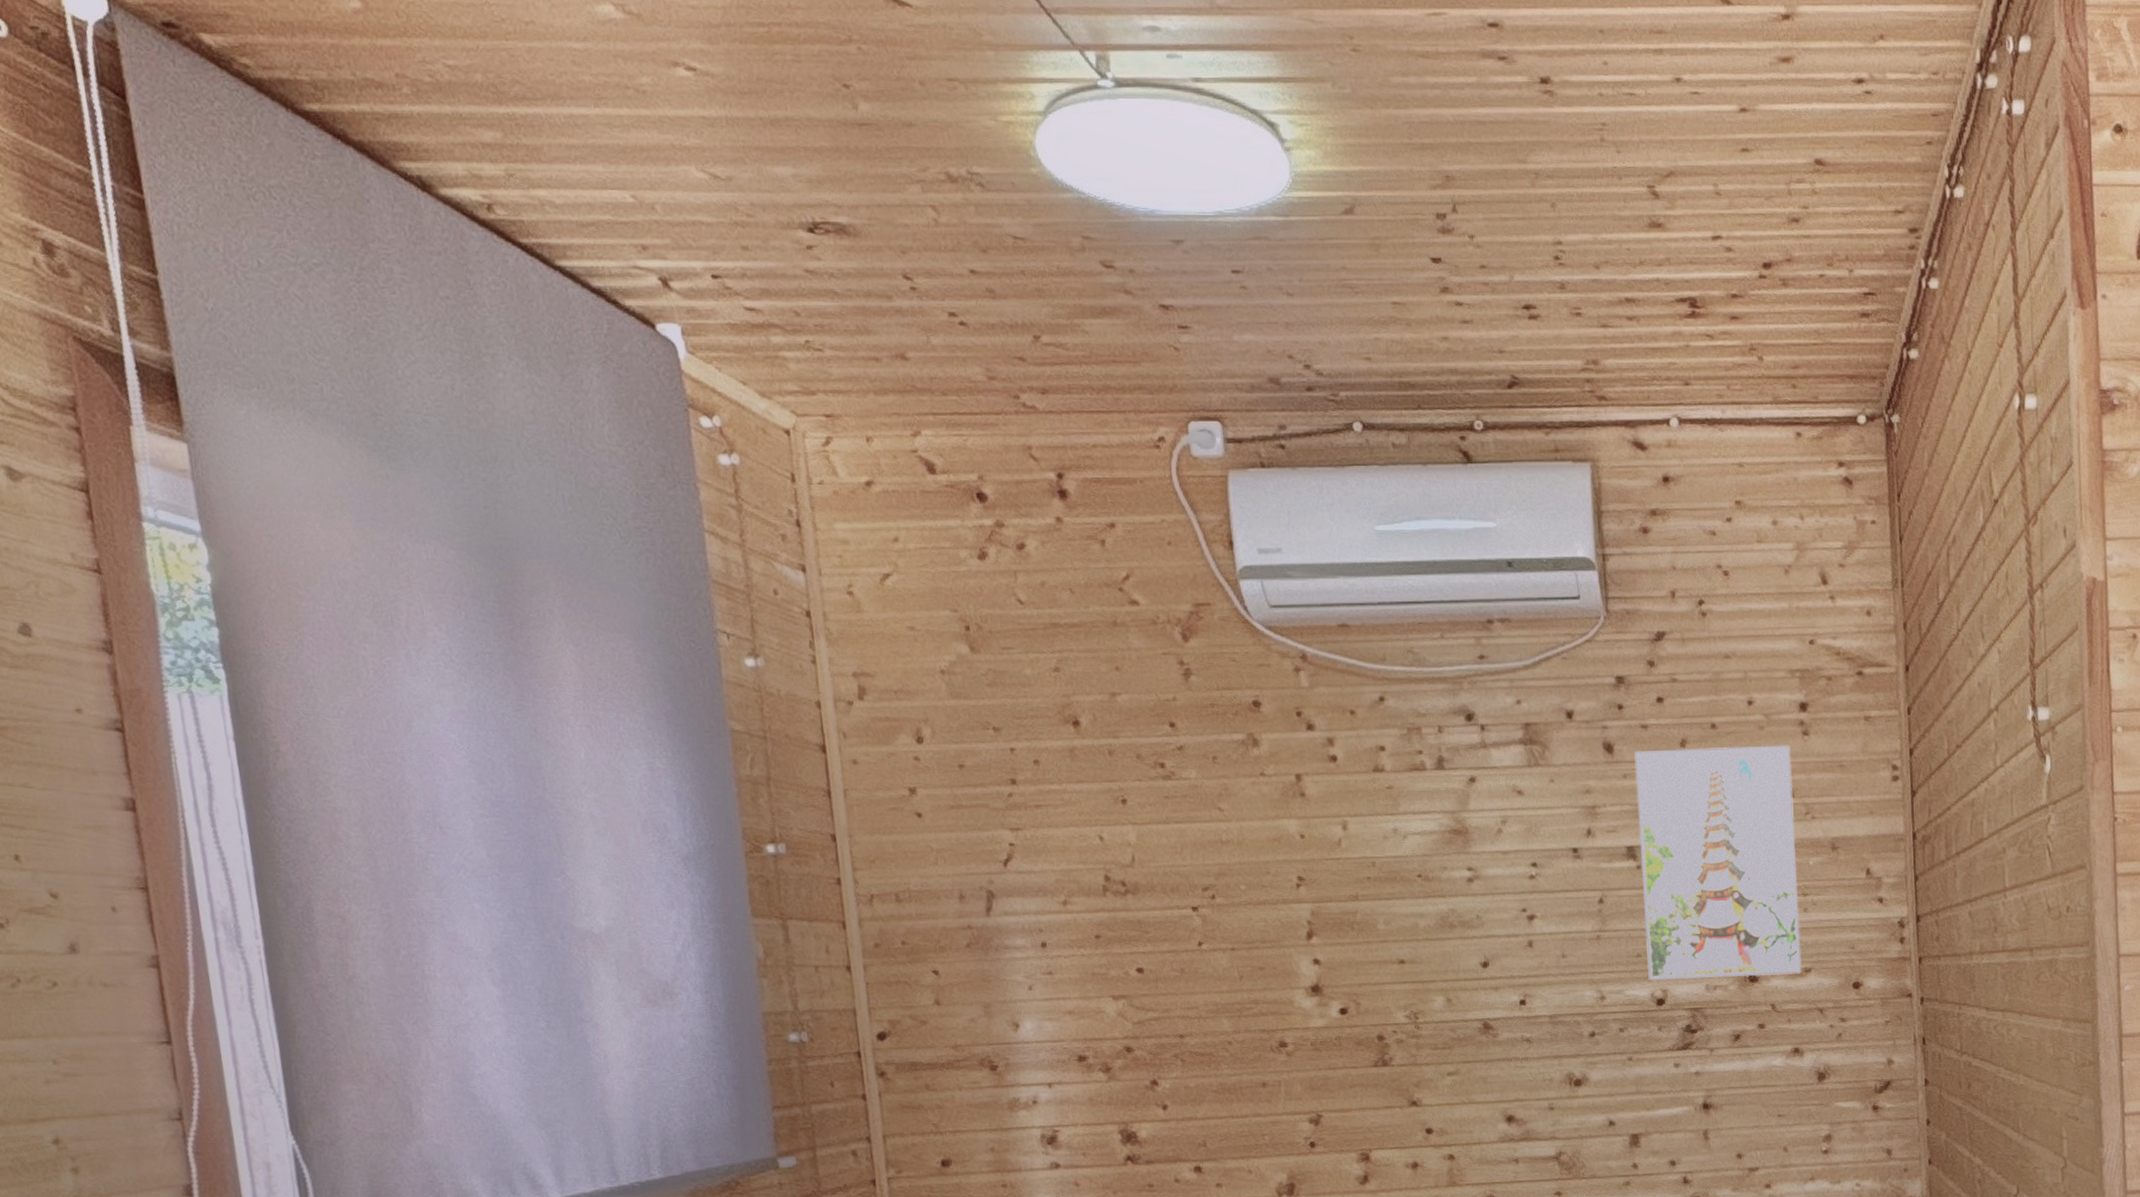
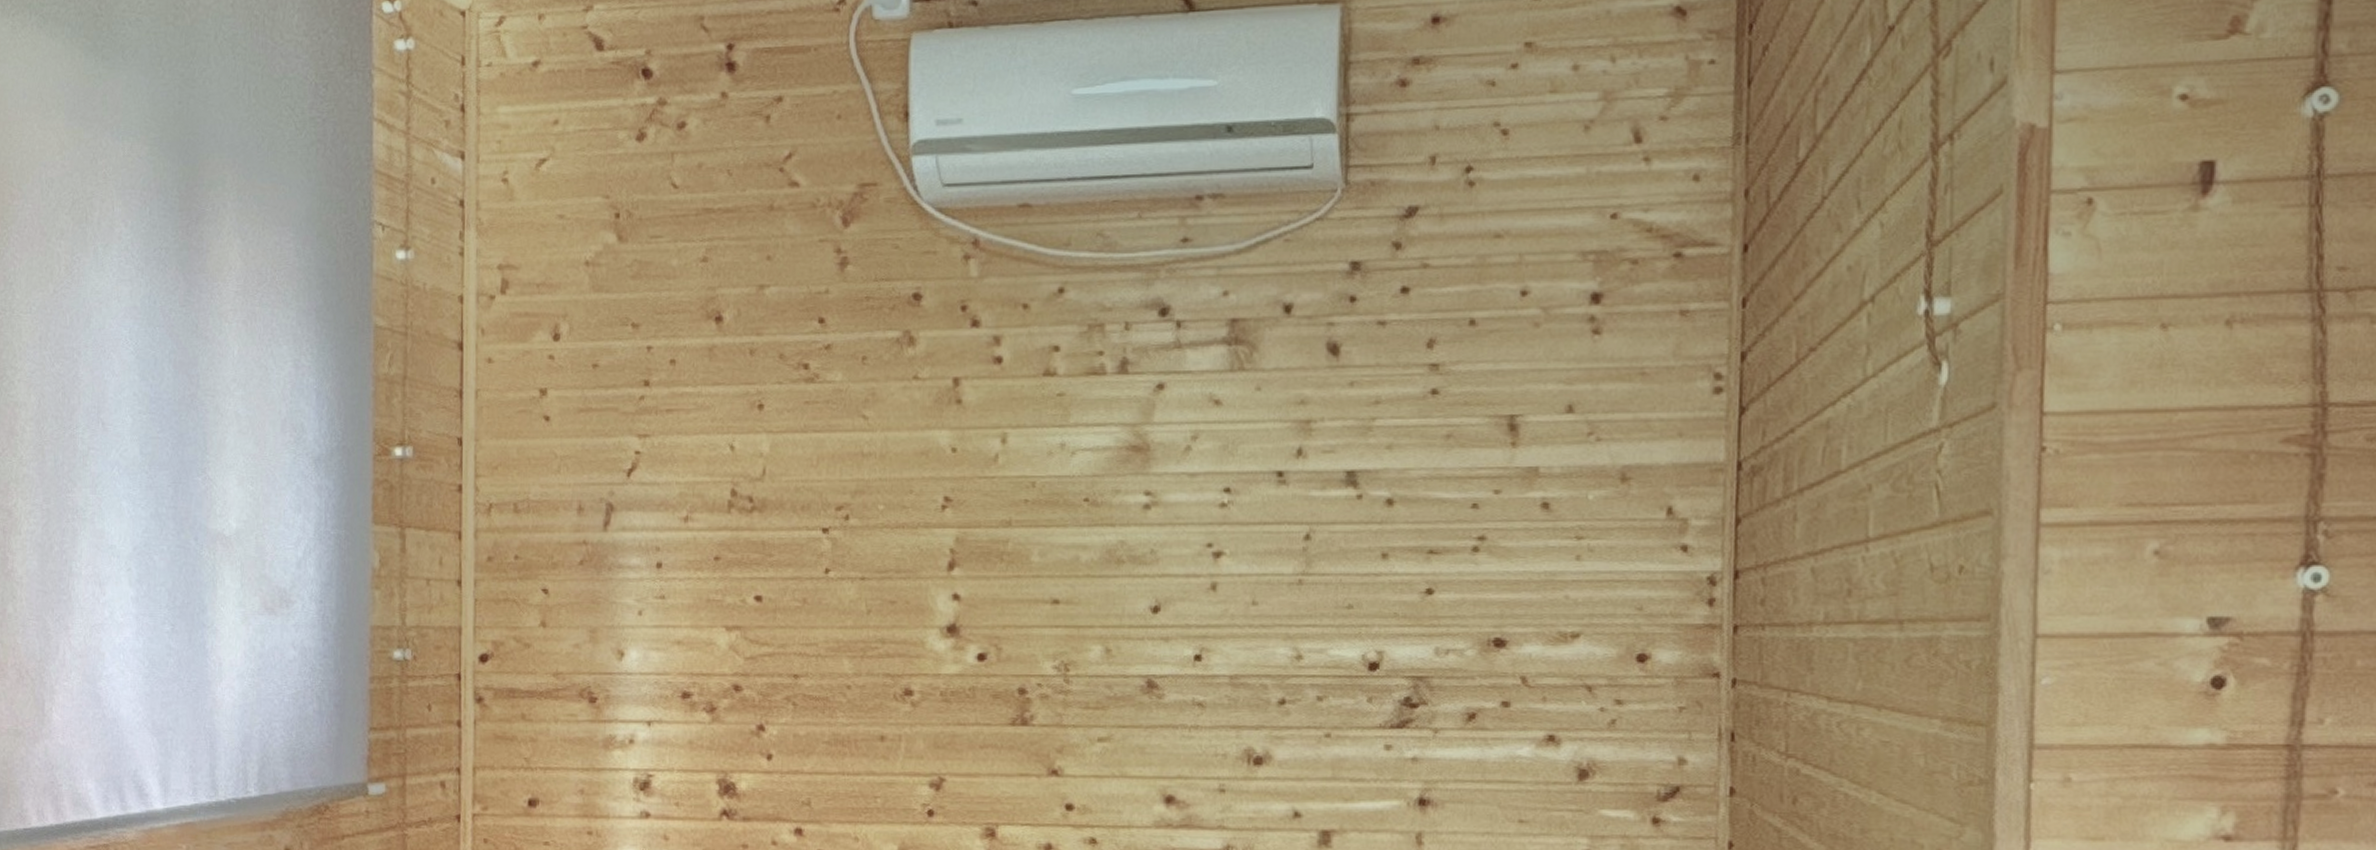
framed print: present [1634,745,1802,981] -> none [1360,346,1574,641]

